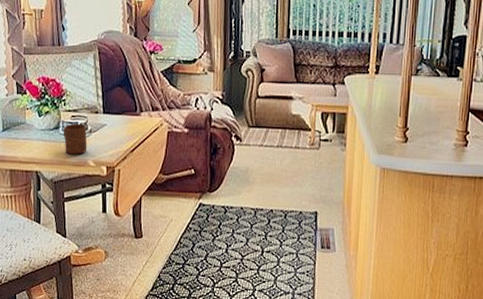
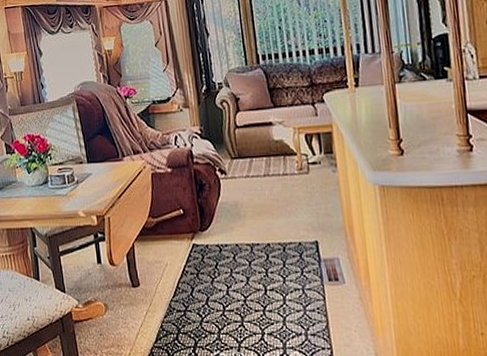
cup: present [63,124,87,154] -> none [52,176,76,207]

